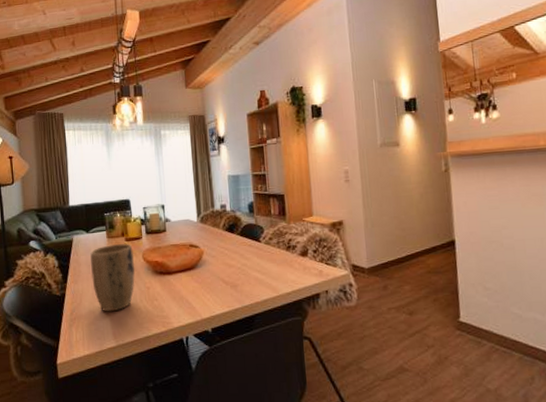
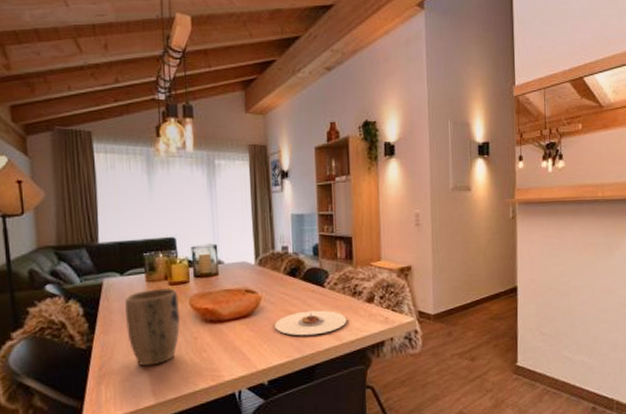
plate: none [216,263,283,288] -> present [275,310,347,336]

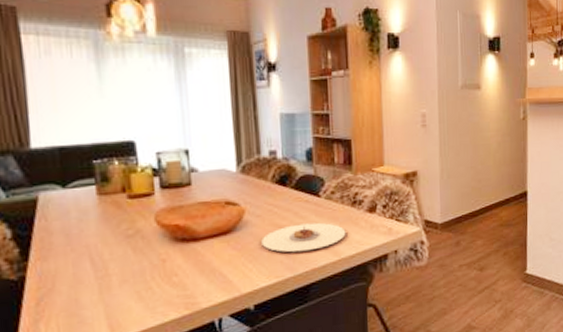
plant pot: present [125,288,180,367] -> none [69,202,143,298]

